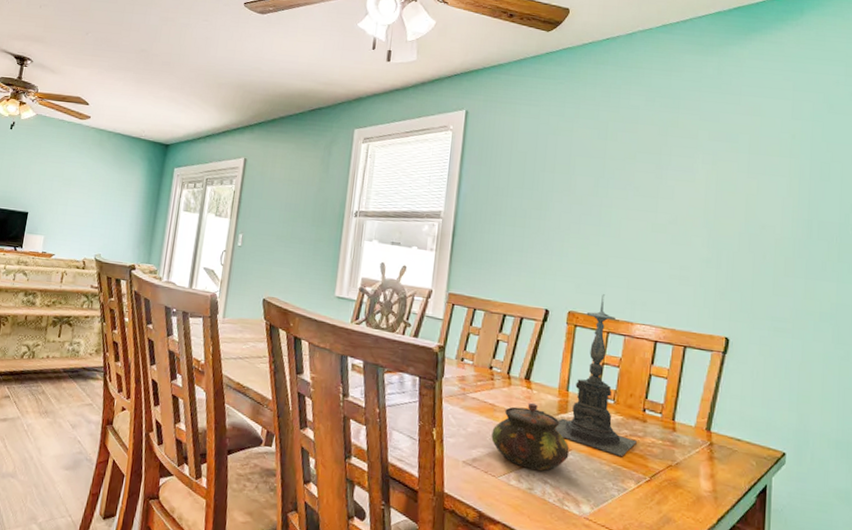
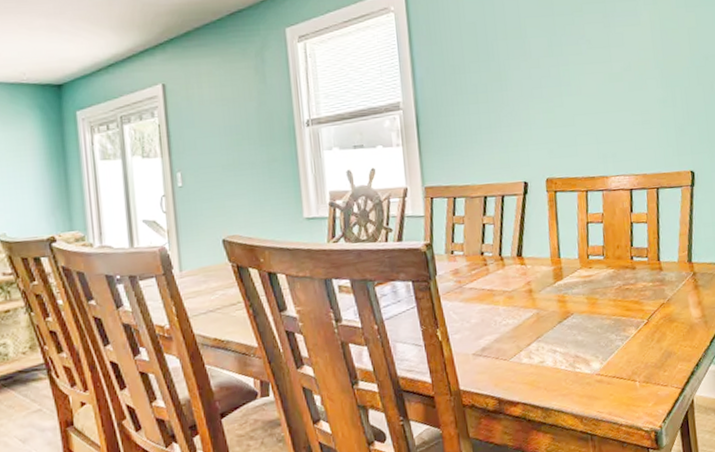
teapot: present [491,402,569,471] -> none [495,277,572,344]
candle holder: present [555,294,637,457] -> none [554,154,630,308]

